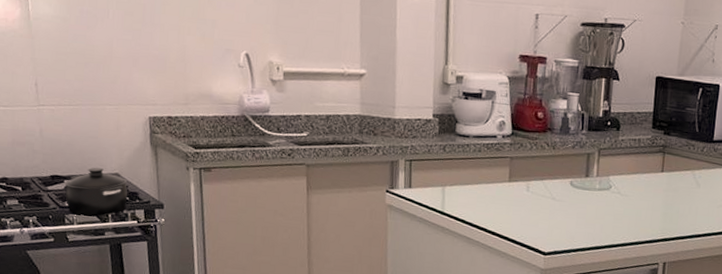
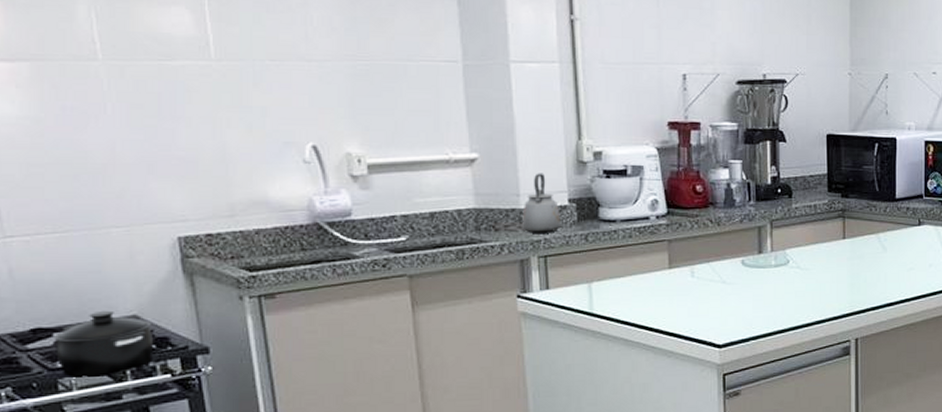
kettle: none [395,90,426,141] -> present [522,173,562,233]

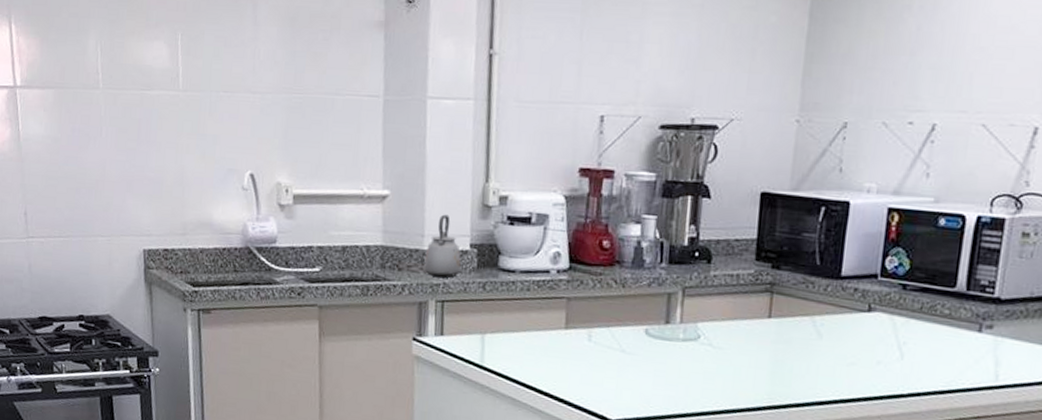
saucepan: present [54,310,154,378] -> none [53,307,120,364]

